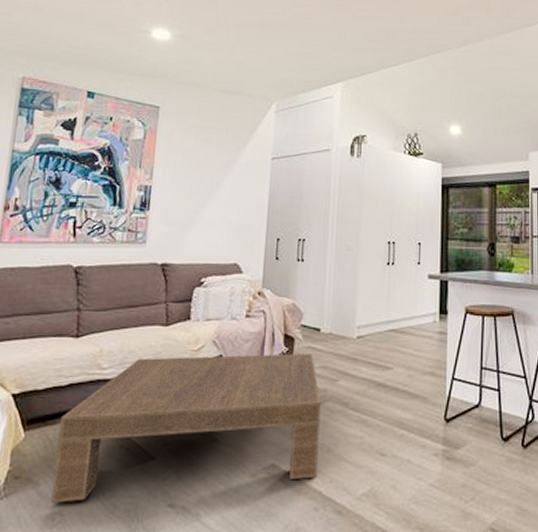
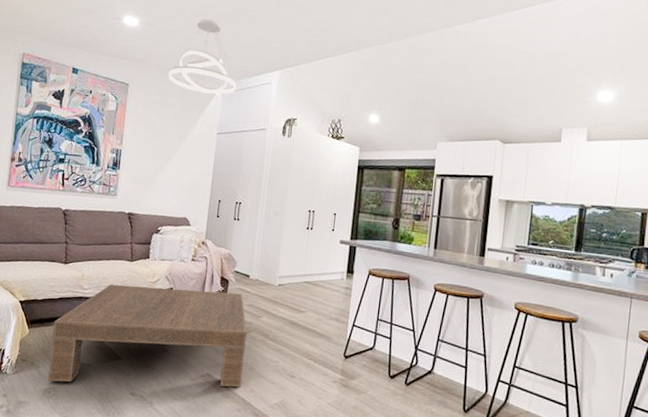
pendant light: none [208,29,293,113] -> present [168,19,237,95]

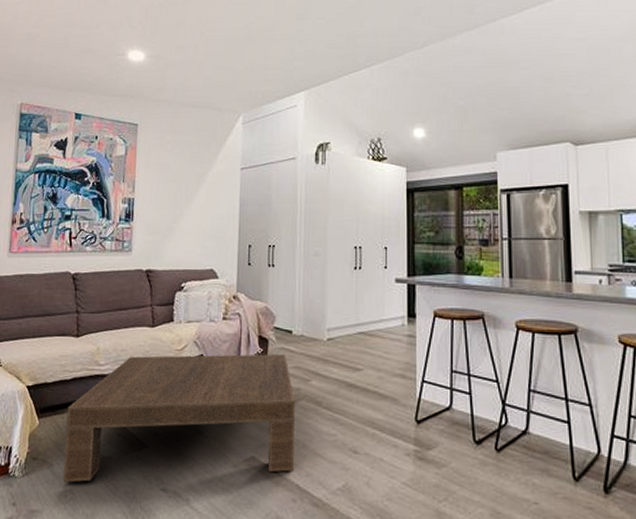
pendant light: present [168,19,237,95] -> none [181,44,258,125]

